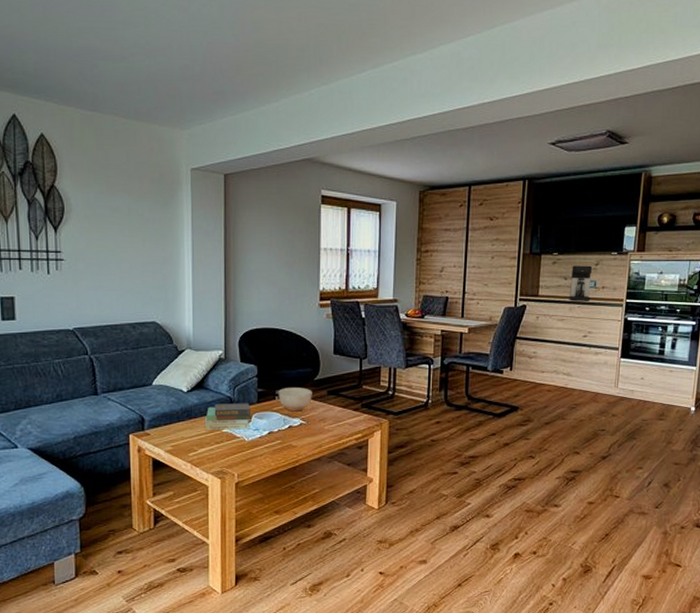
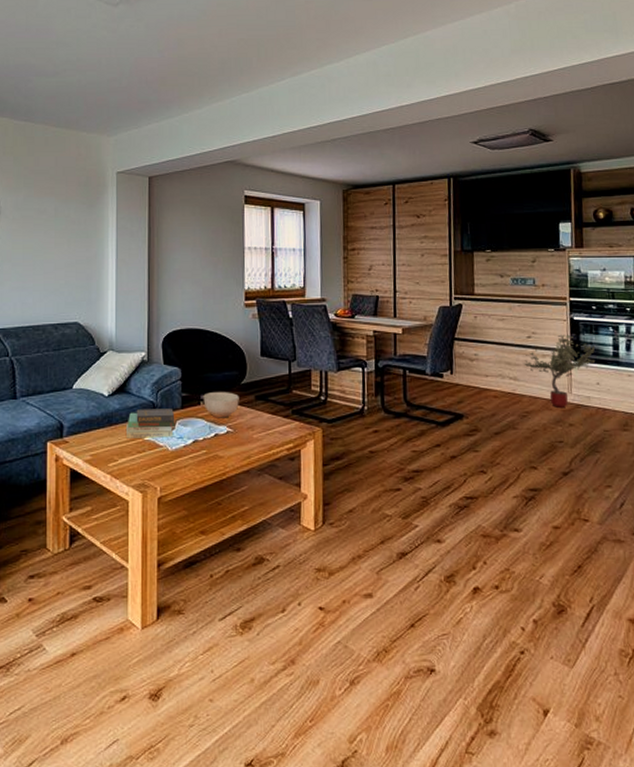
coffee maker: present [569,265,592,301] -> none [507,262,530,300]
potted tree: none [578,333,643,401] -> present [524,334,596,409]

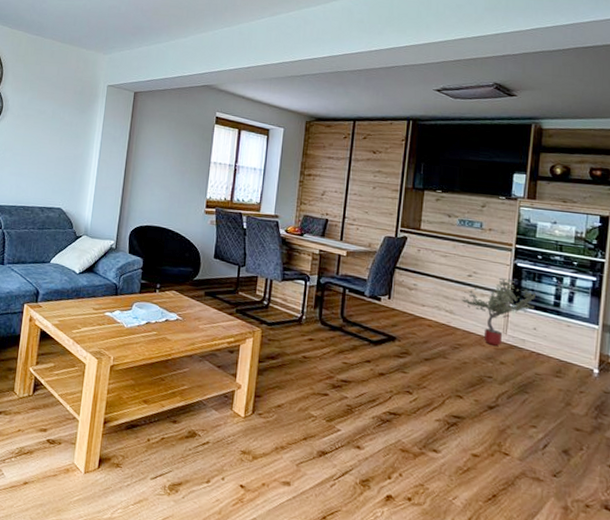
books: present [125,408,175,439] -> none [89,288,133,317]
bowl: present [203,391,239,418] -> none [159,282,191,307]

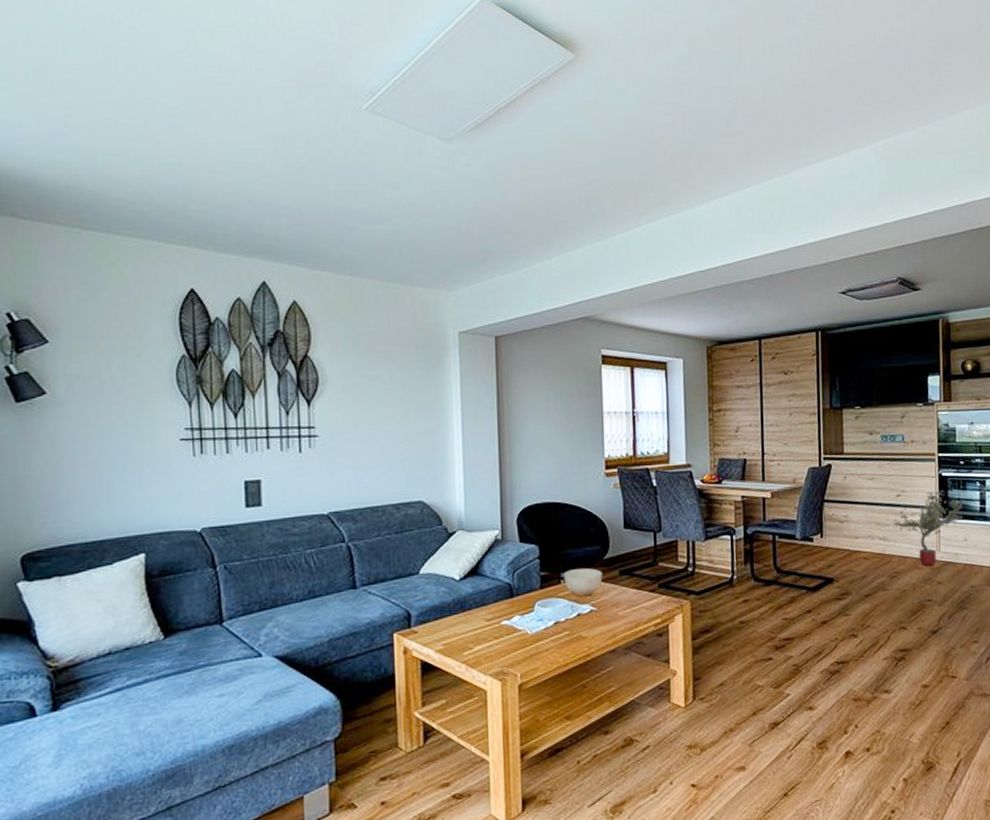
bowl: none [159,282,191,307] -> present [563,567,603,597]

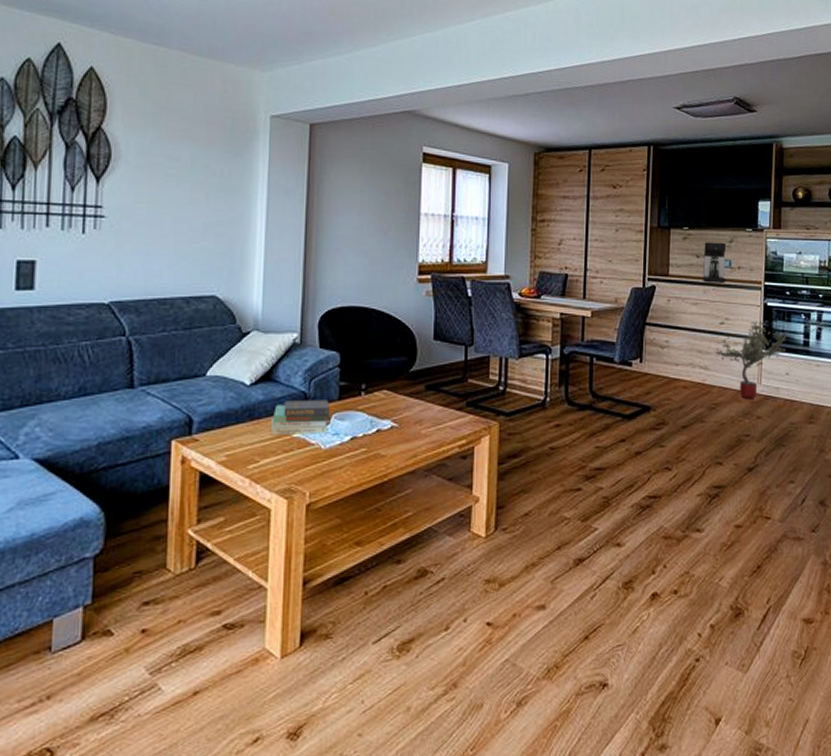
books: none [480,589,535,624] -> present [270,400,331,436]
bowl: present [563,567,603,597] -> none [365,379,407,411]
coffee maker: none [876,418,899,458] -> present [702,242,726,283]

